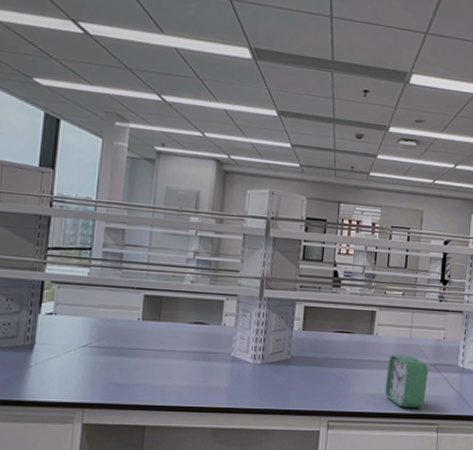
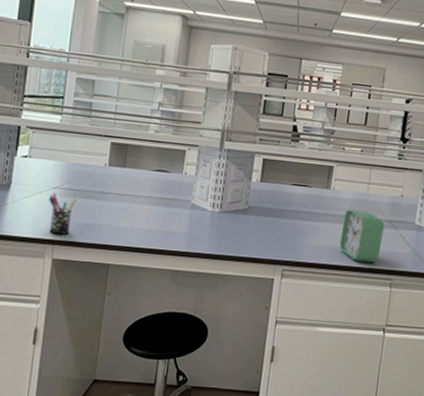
pen holder: none [77,352,108,398] -> present [49,193,77,235]

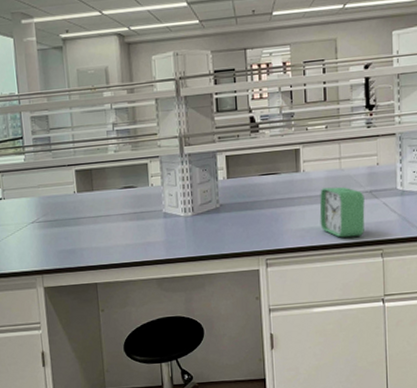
pen holder: present [49,193,77,235] -> none [29,227,55,265]

